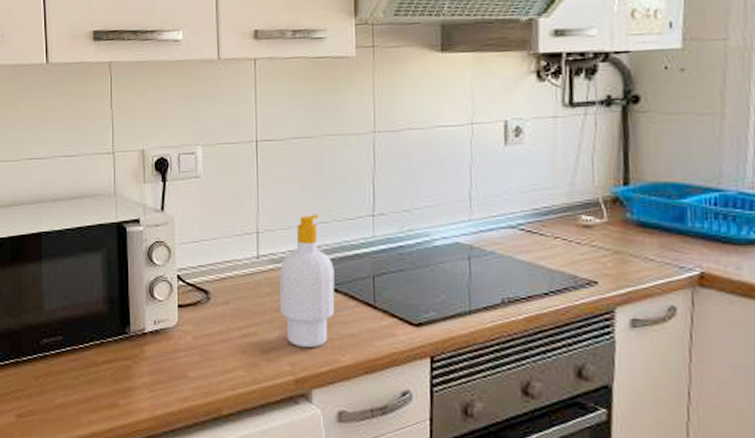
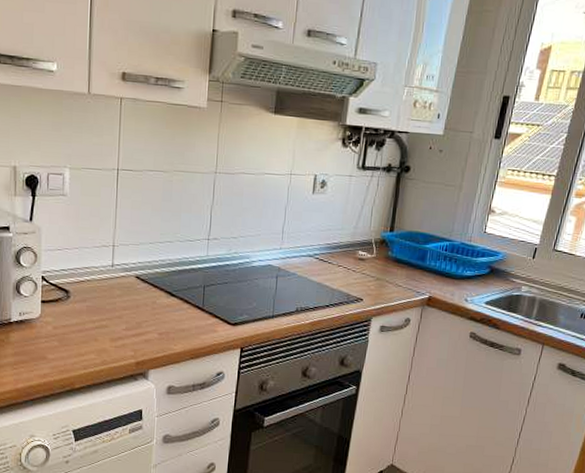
soap bottle: present [279,214,335,347] -> none [127,234,174,338]

